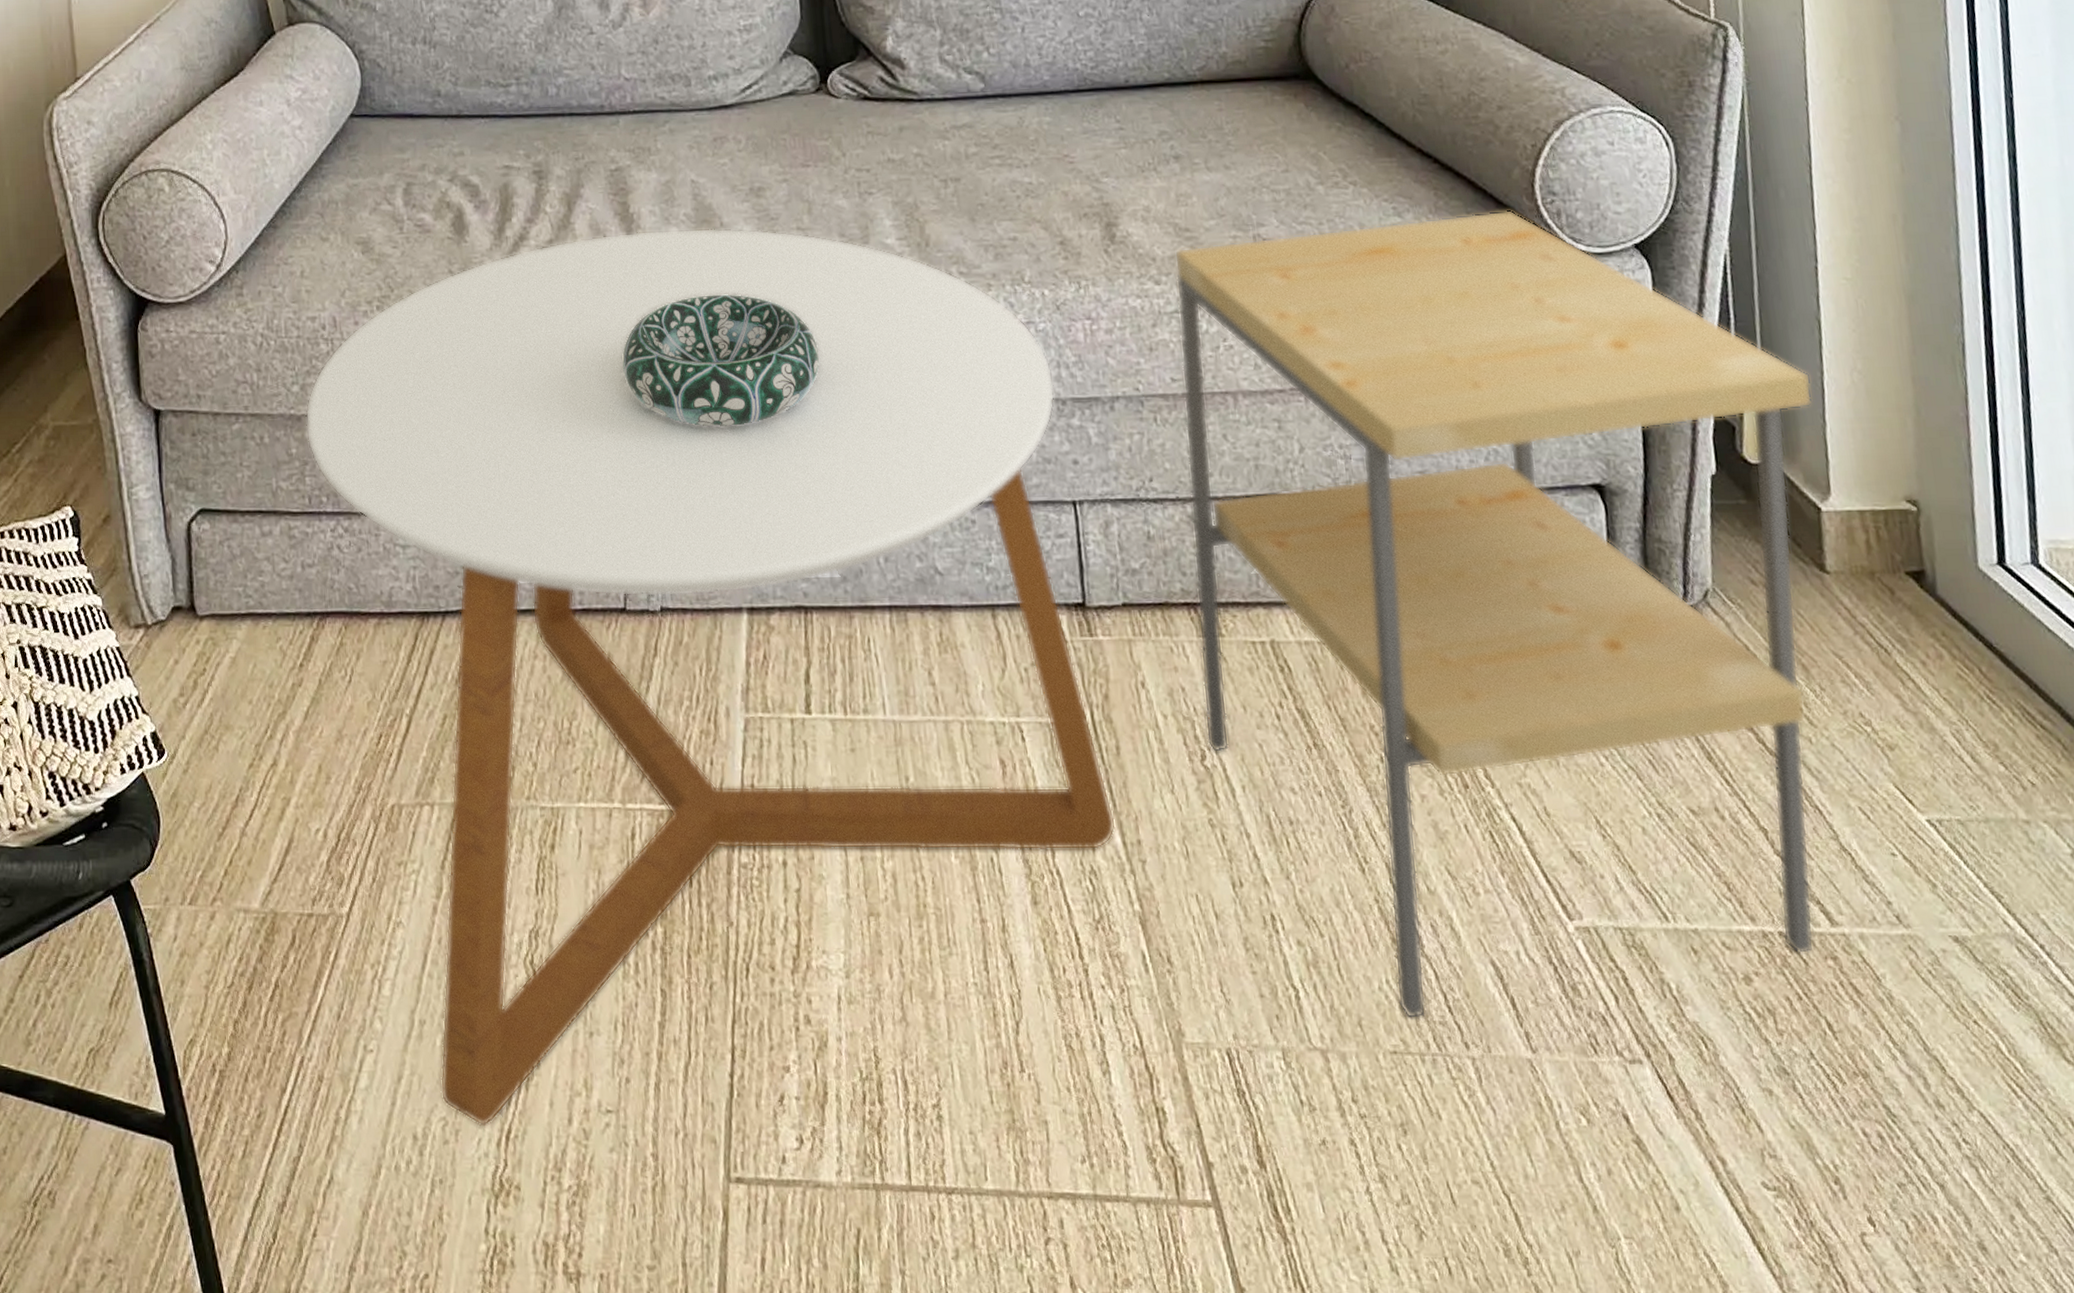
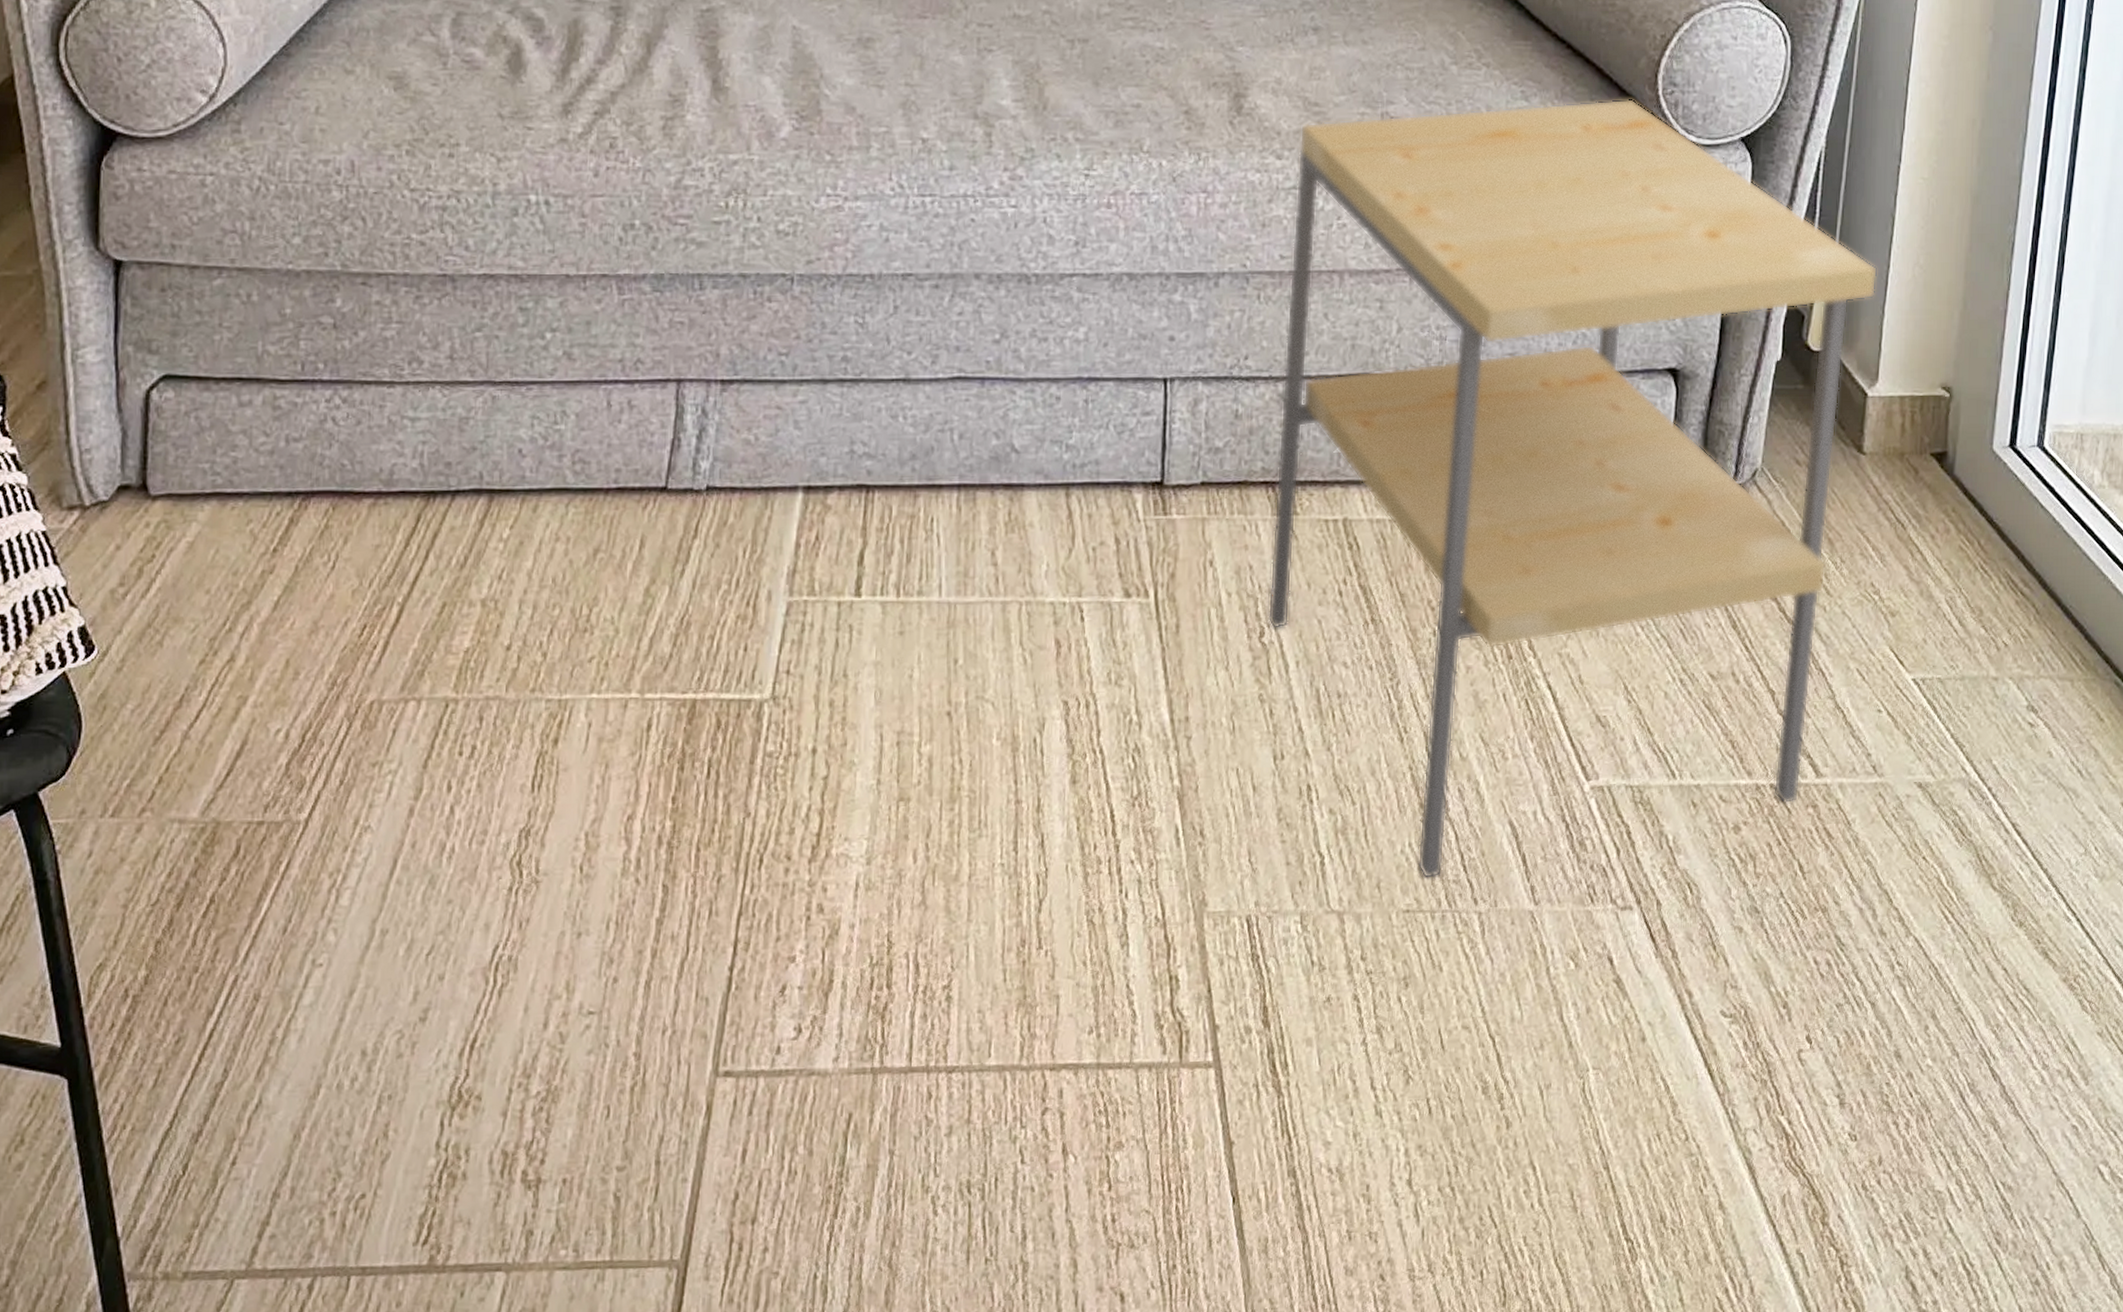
coffee table: present [305,228,1117,1126] -> none [305,79,1167,1036]
decorative bowl: present [621,294,820,427] -> none [691,152,914,294]

